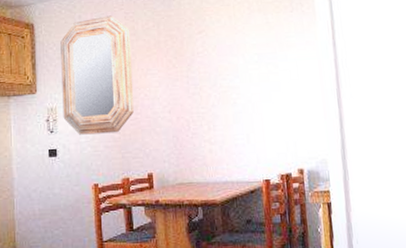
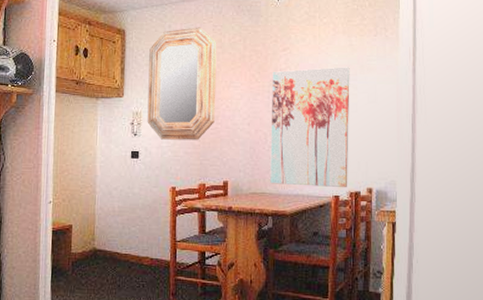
wall art: none [190,45,278,173] -> present [270,67,350,188]

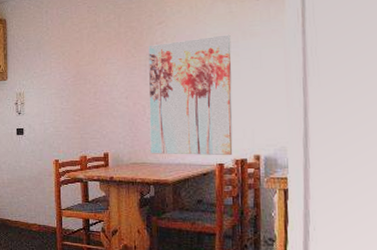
home mirror: present [147,27,217,140] -> none [29,9,94,117]

